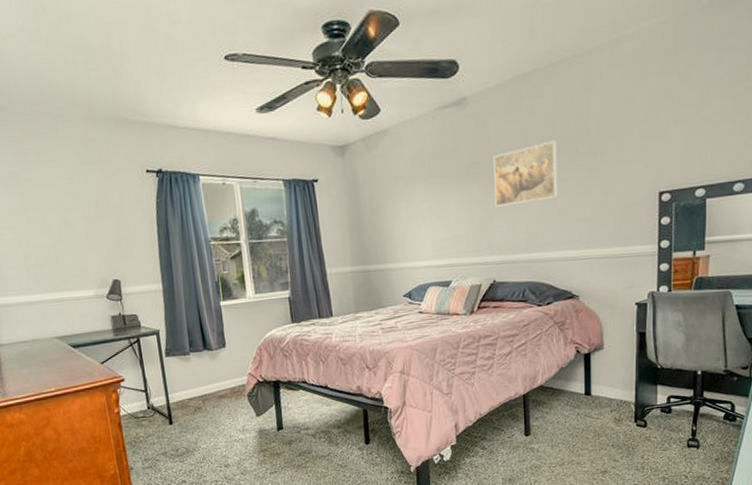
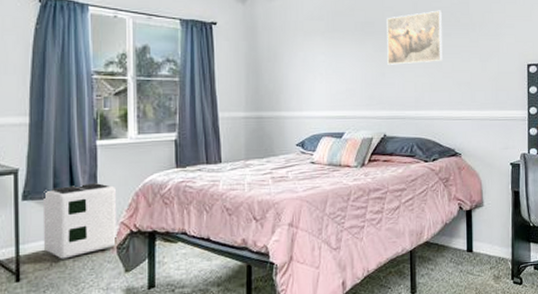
air purifier: none [181,339,248,406] -> present [42,182,118,259]

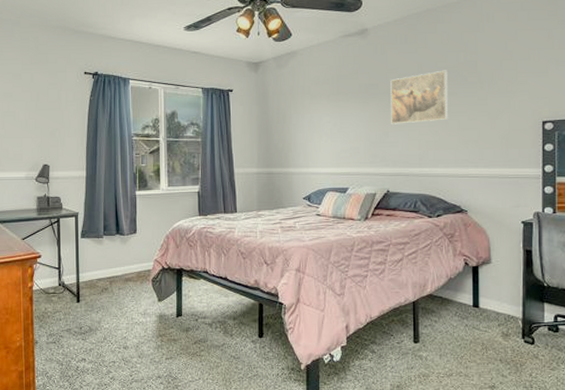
air purifier: present [42,182,118,259] -> none [96,225,152,287]

